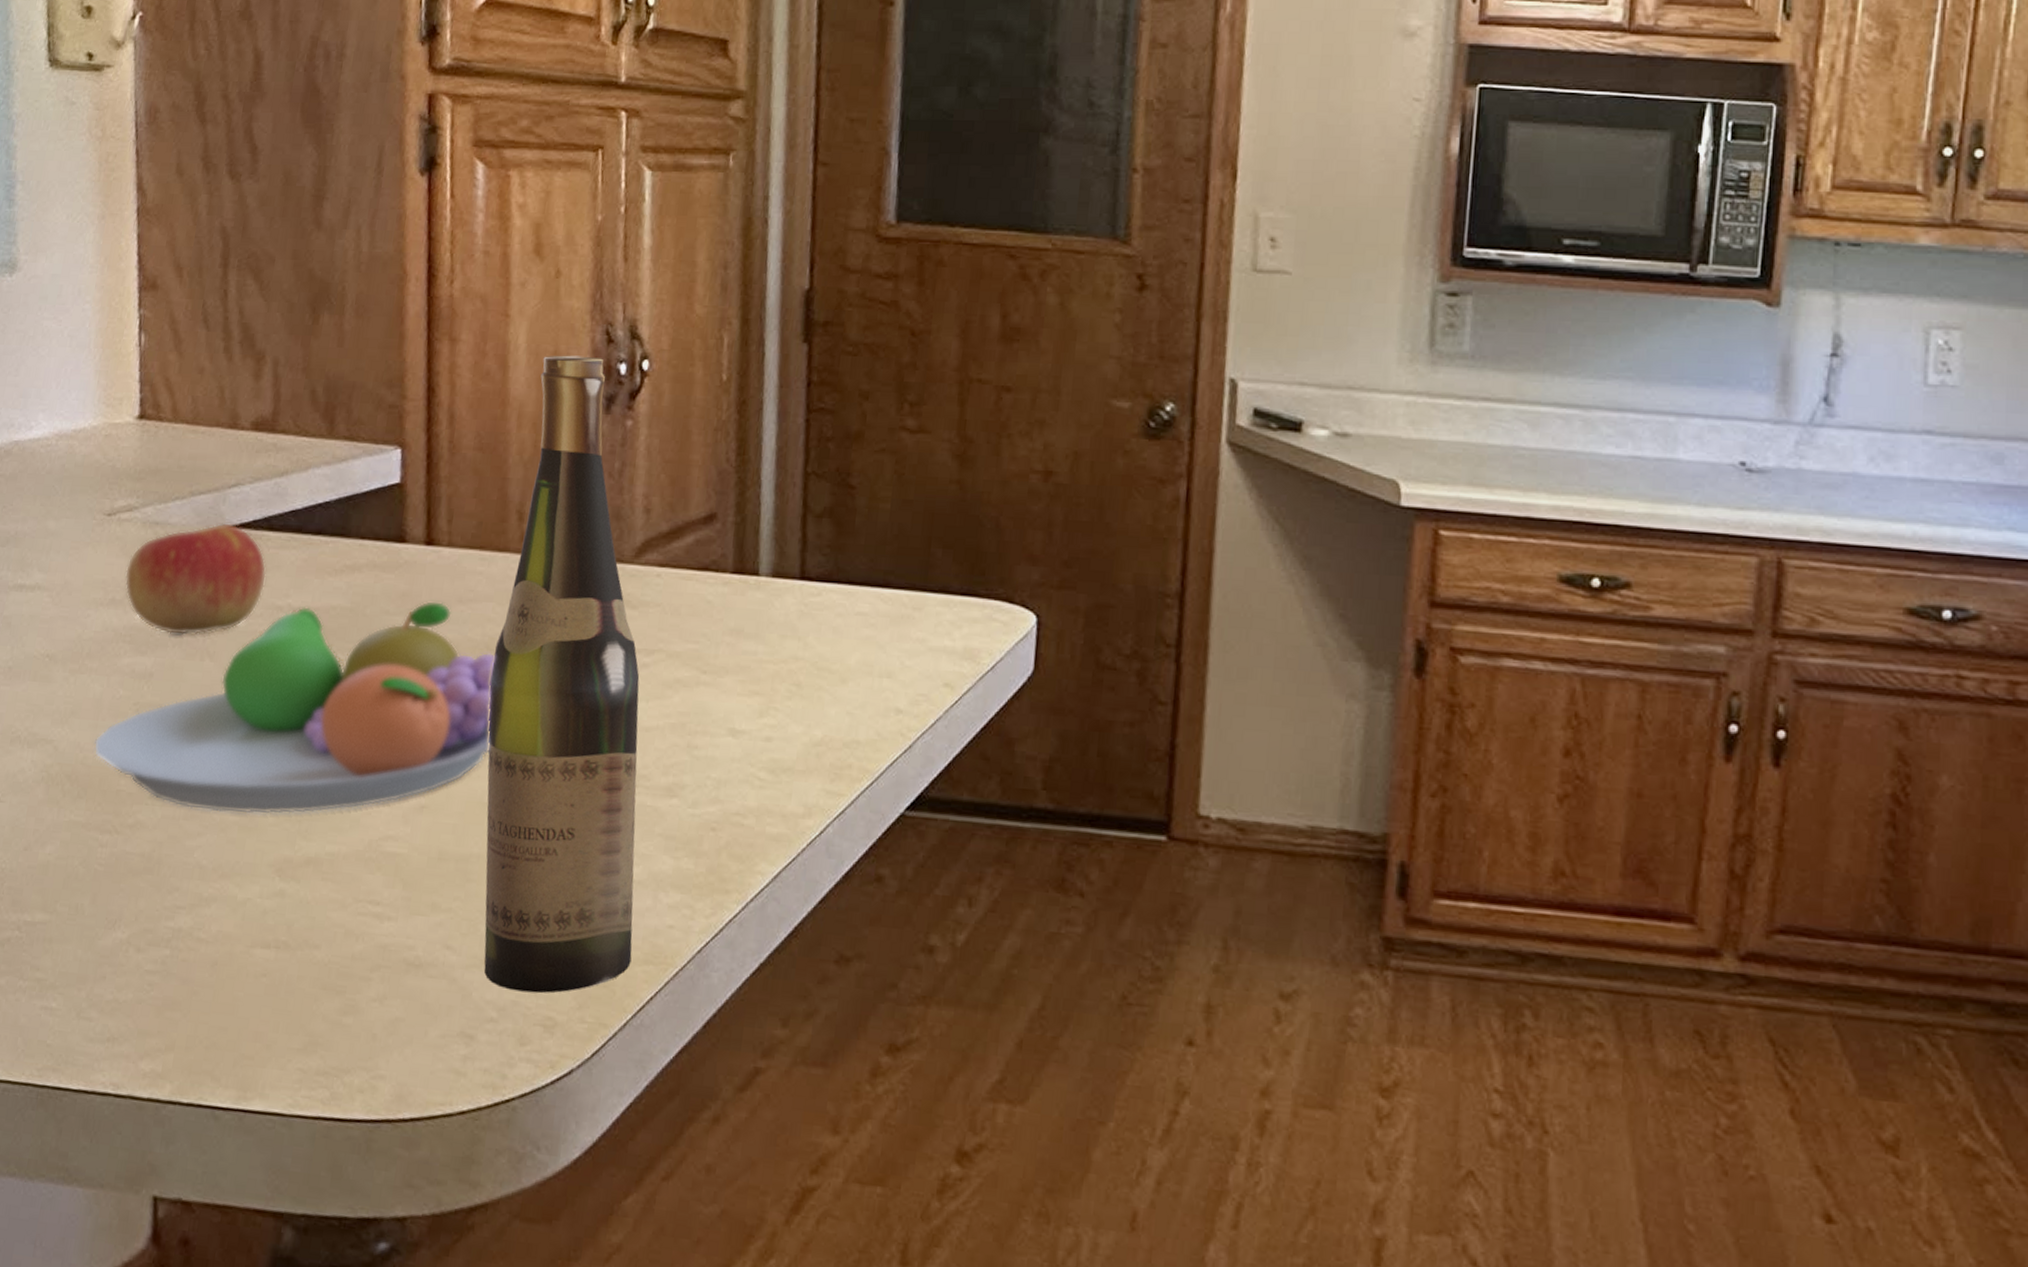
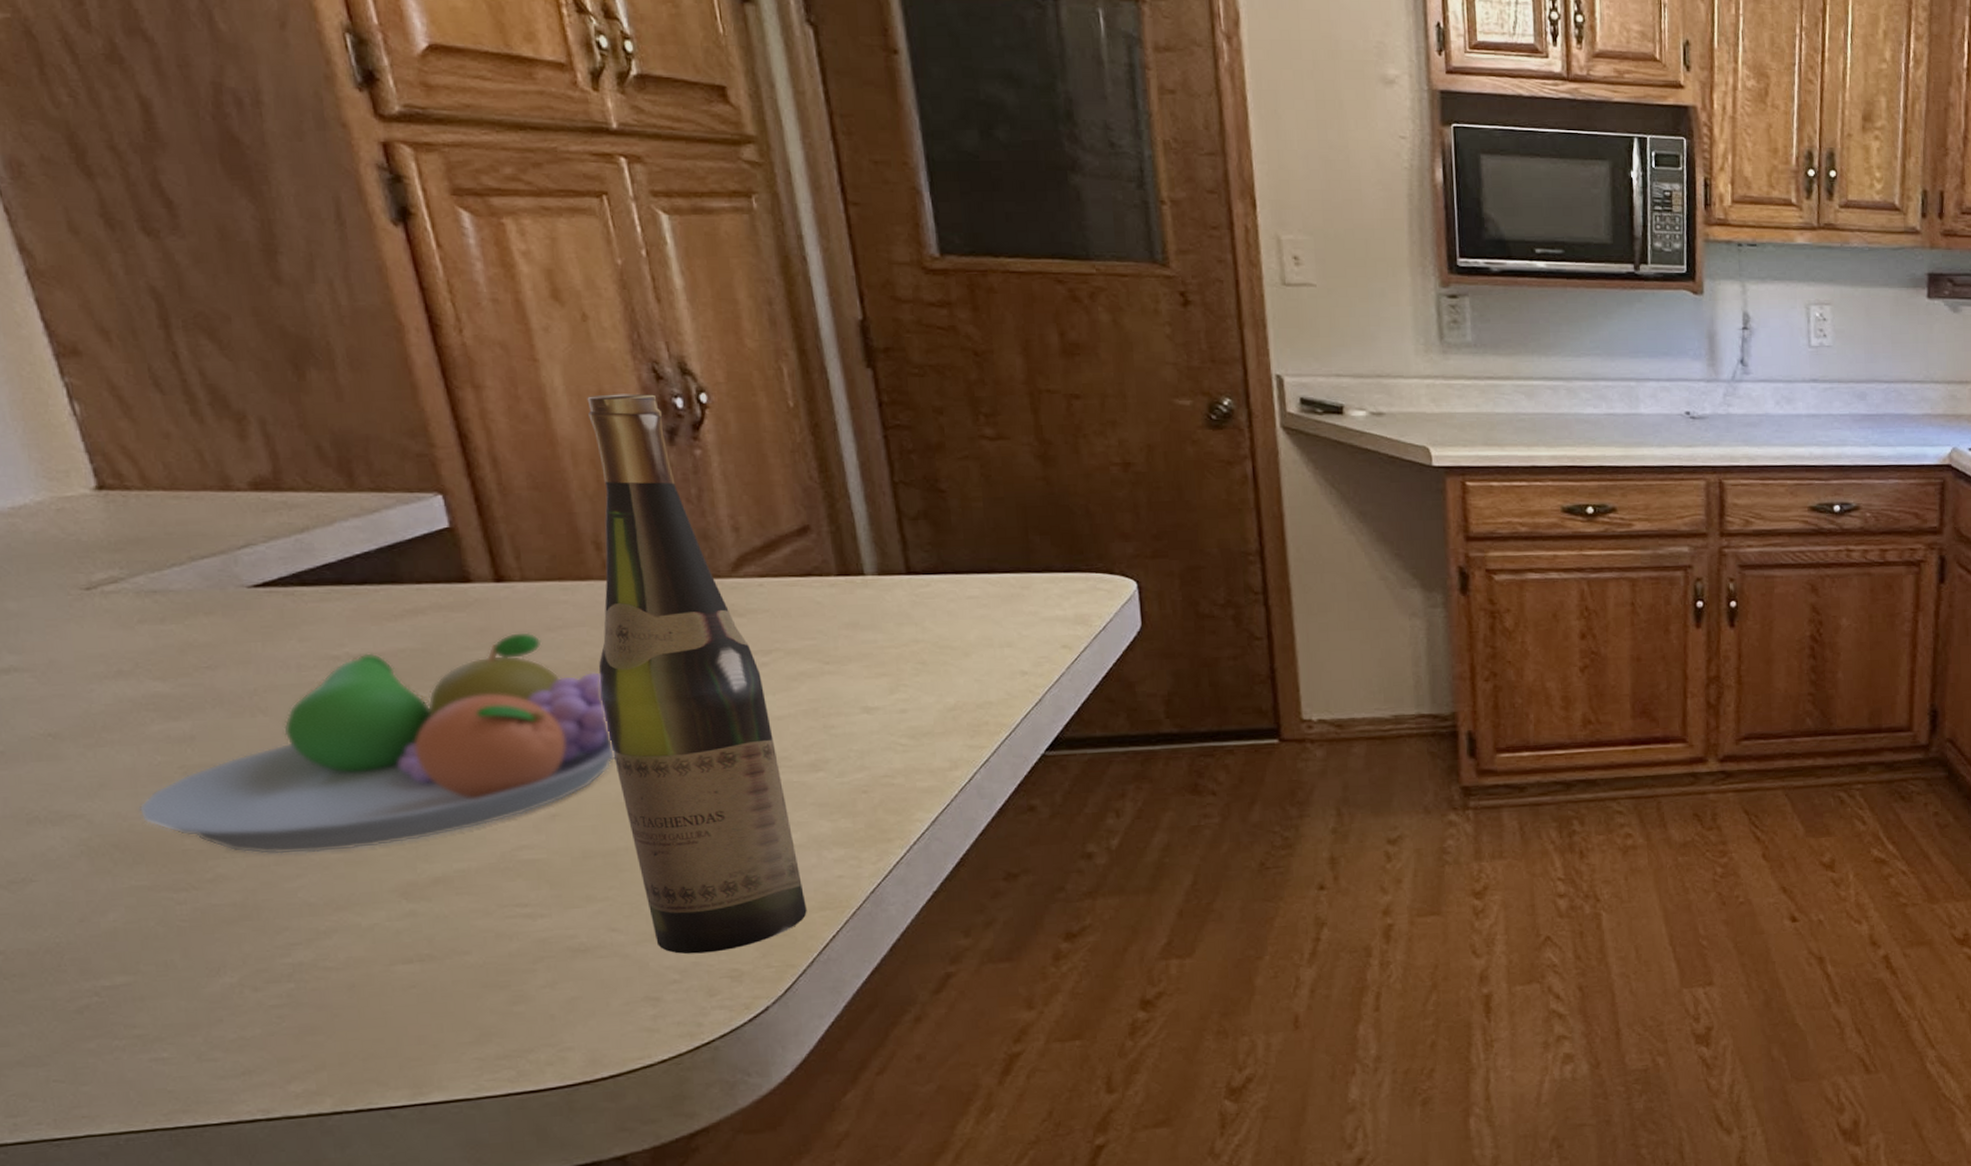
apple: present [125,523,267,635] -> none [127,583,312,697]

